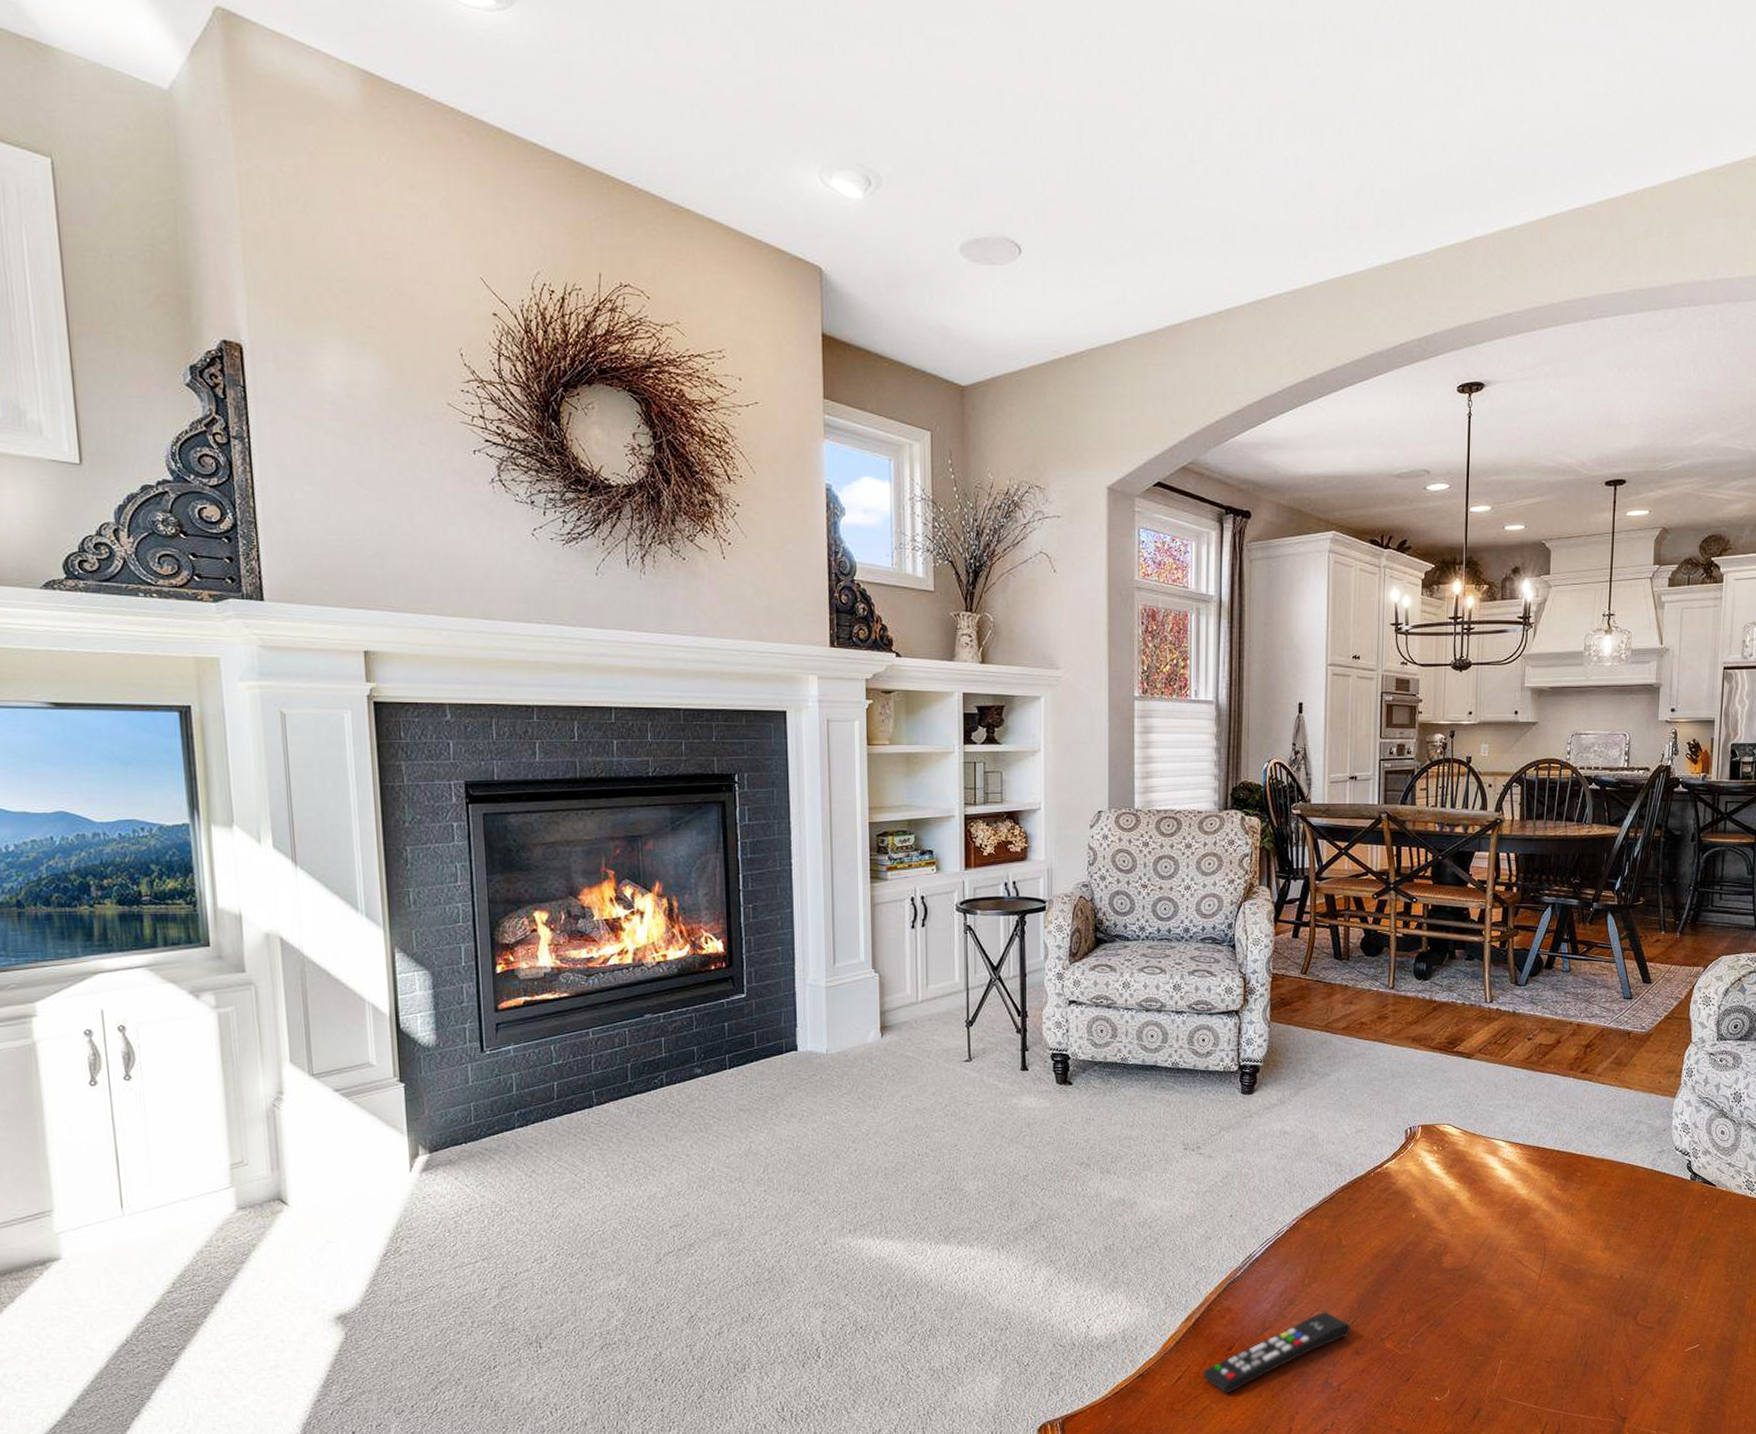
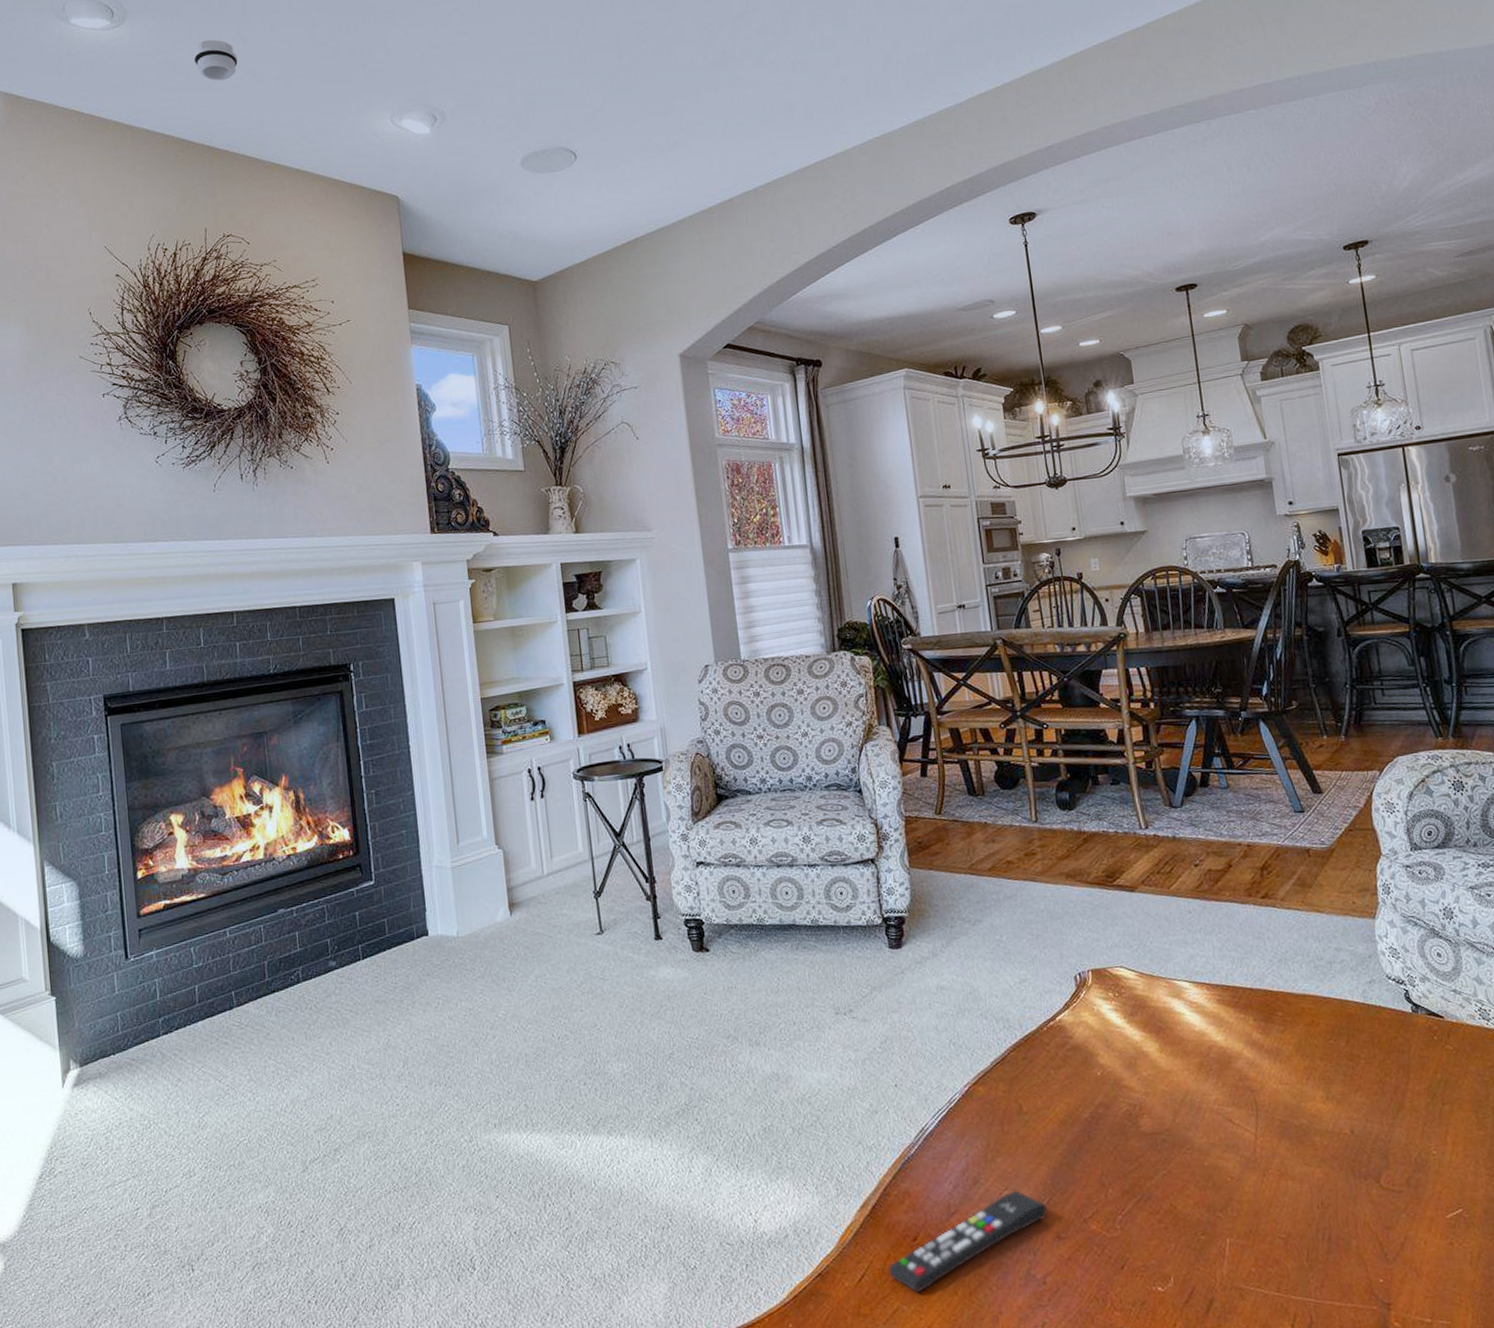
smoke detector: none [594,44,647,97] -> present [193,39,238,81]

